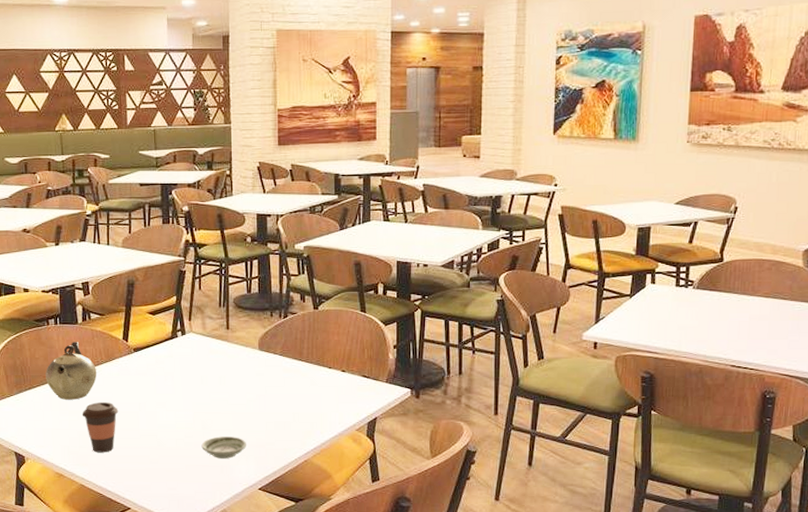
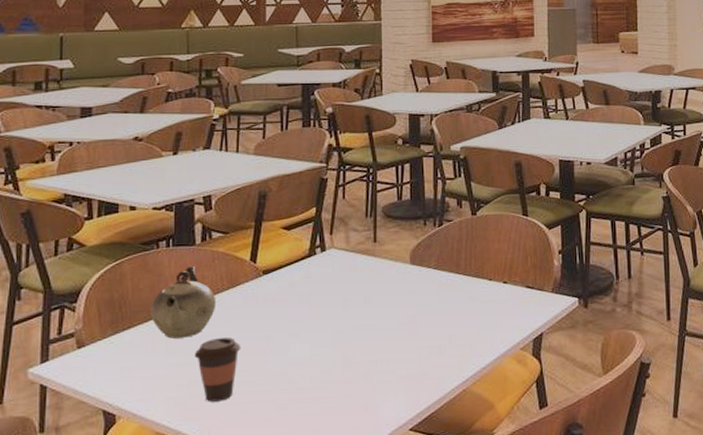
saucer: present [201,436,246,459] -> none [341,368,395,397]

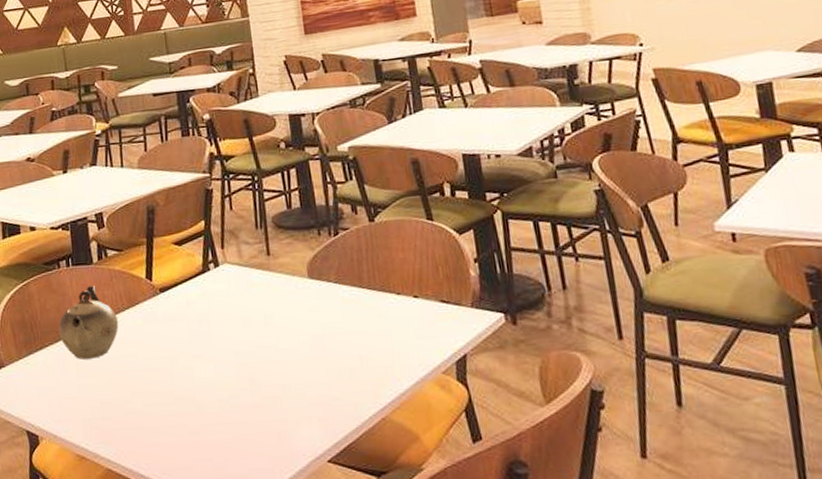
coffee cup: present [194,337,241,402] -> none [103,358,147,425]

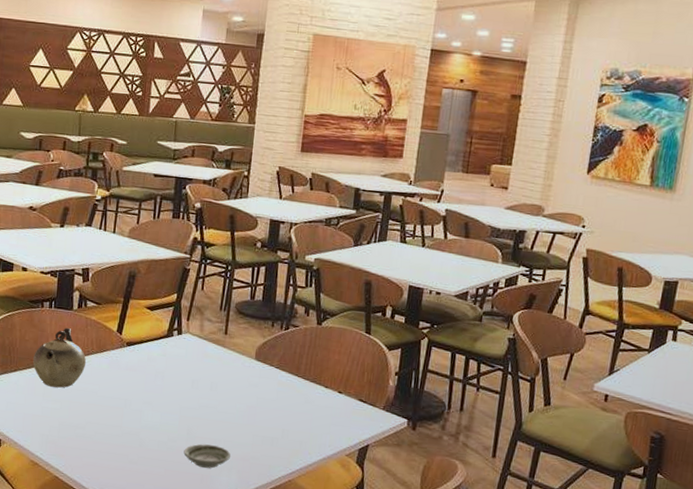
saucer: none [250,392,307,423] -> present [183,444,231,468]

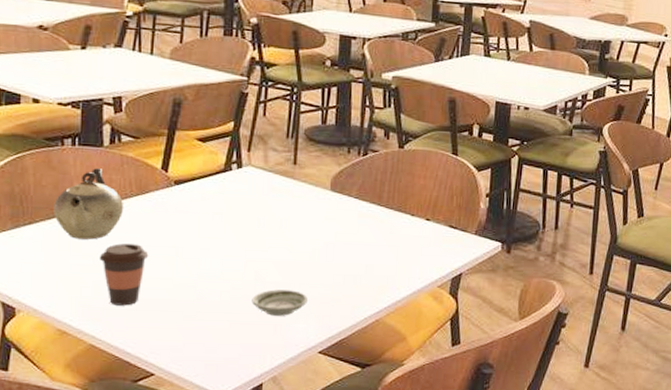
coffee cup: none [65,393,104,446] -> present [99,243,149,306]

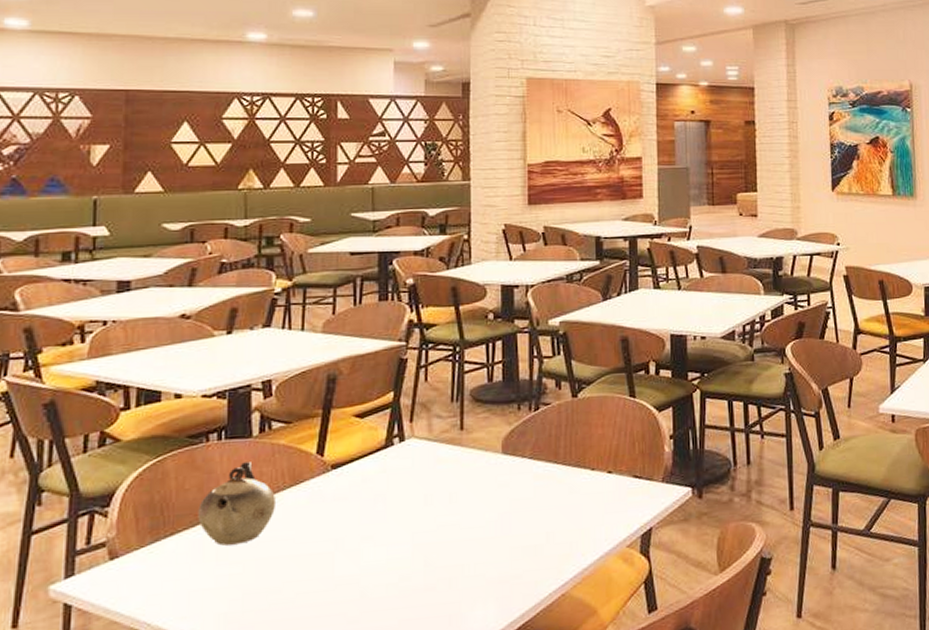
coffee cup: present [99,243,149,306] -> none [249,542,305,618]
saucer: present [252,289,308,316] -> none [422,572,484,606]

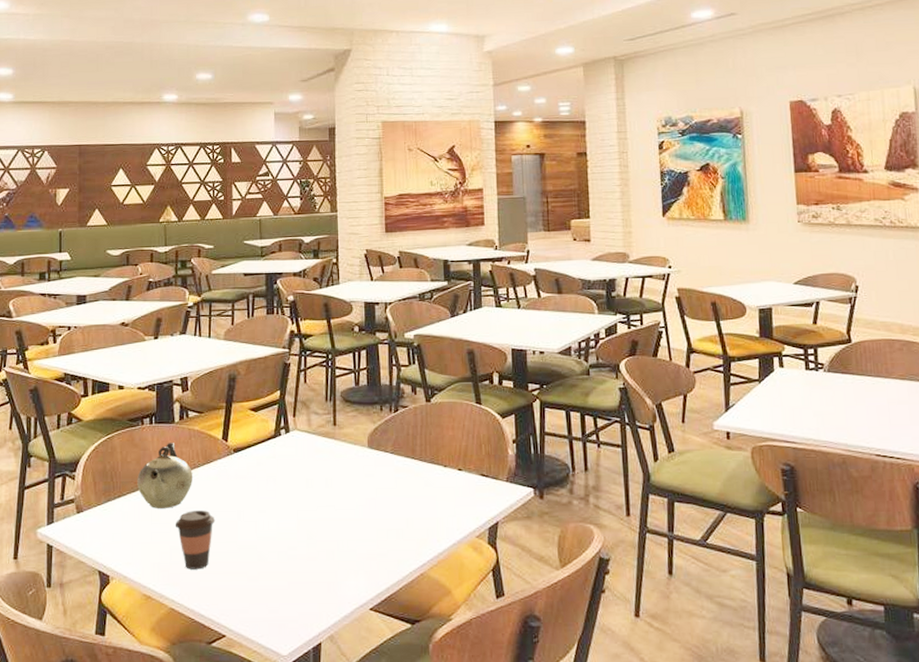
coffee cup: none [249,542,305,618] -> present [174,510,216,570]

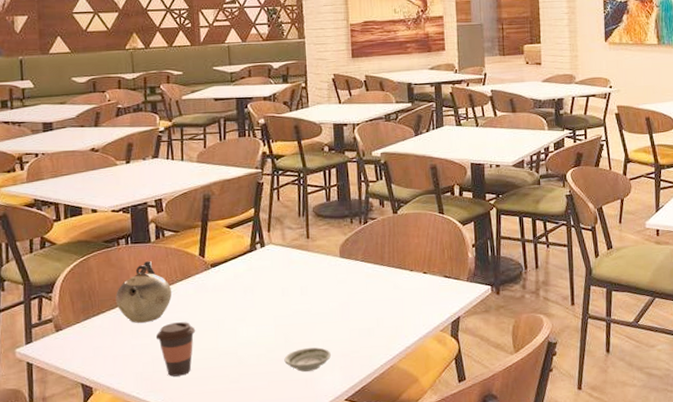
saucer: none [306,547,356,574] -> present [284,347,331,372]

